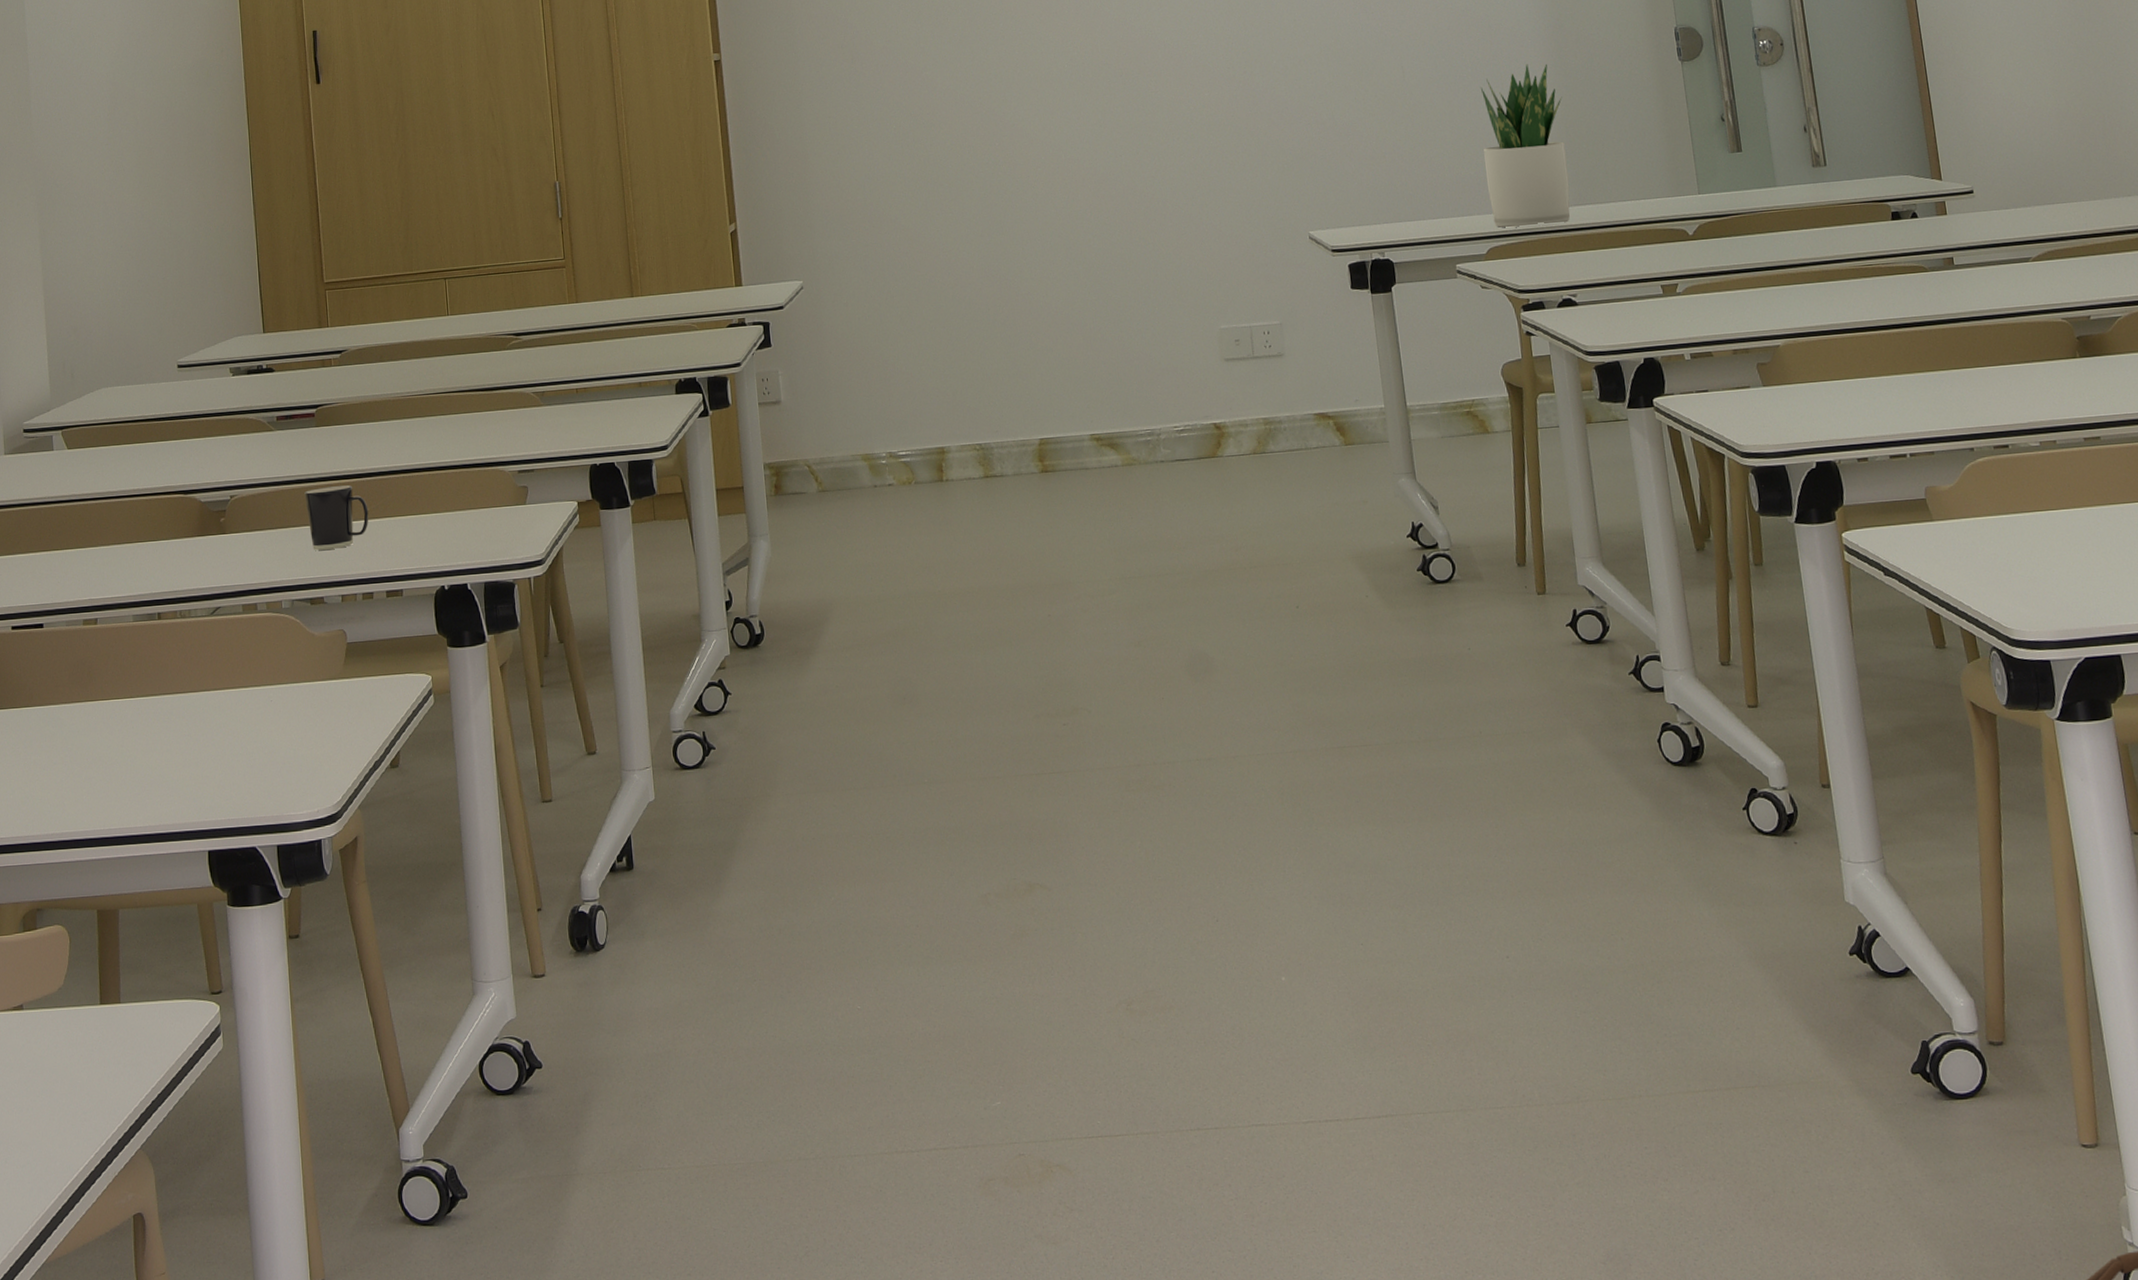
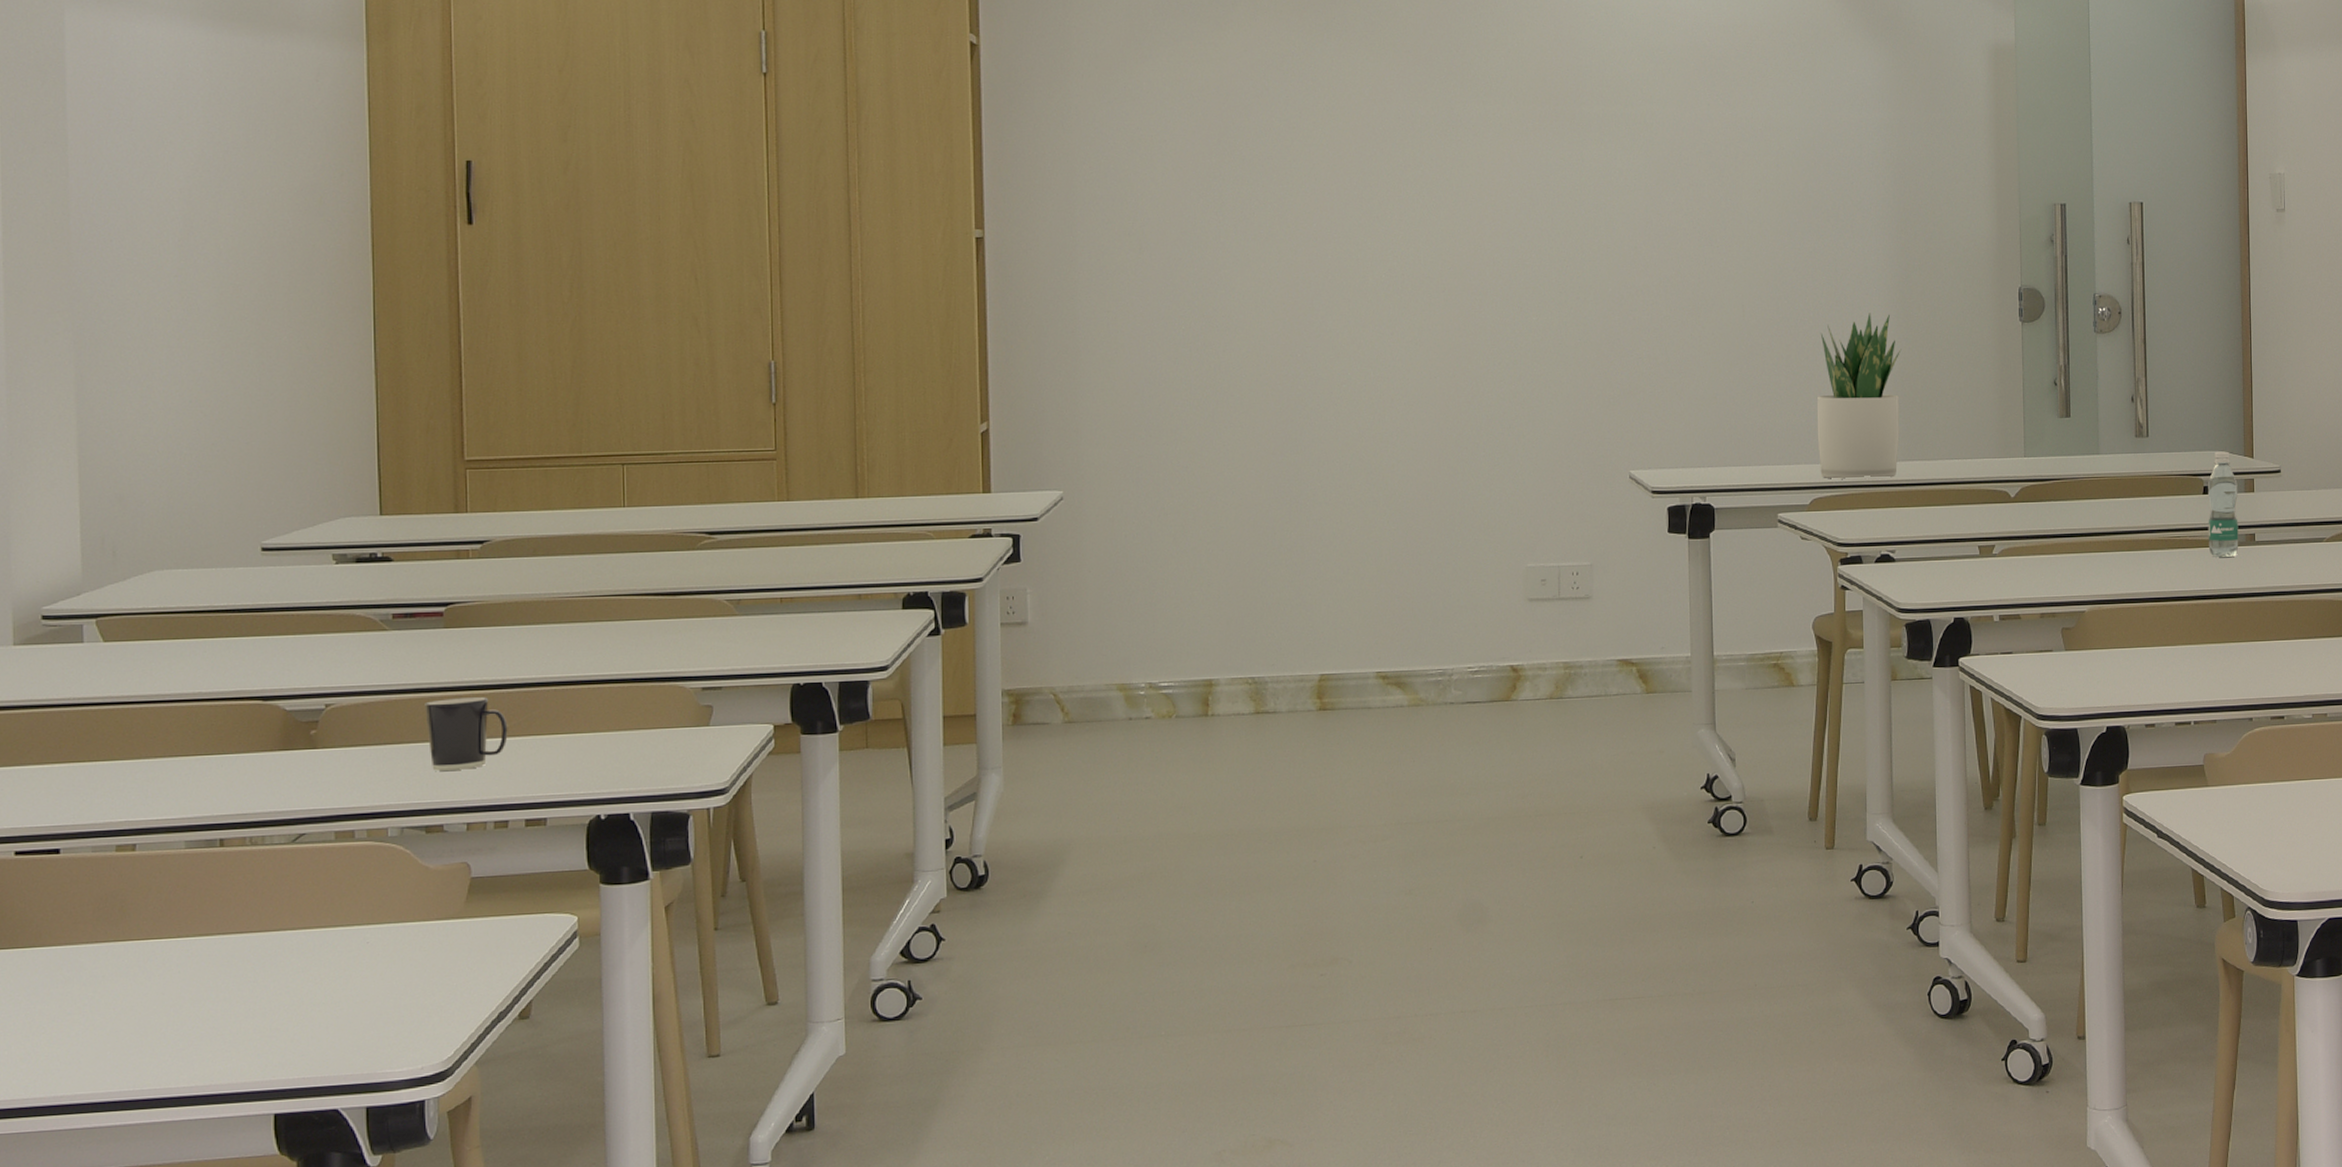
bottle: none [1895,175,1937,284] -> present [2207,451,2239,557]

